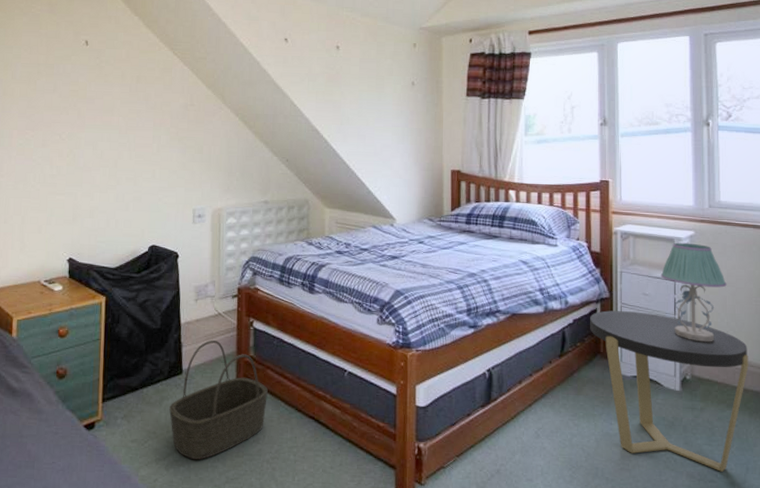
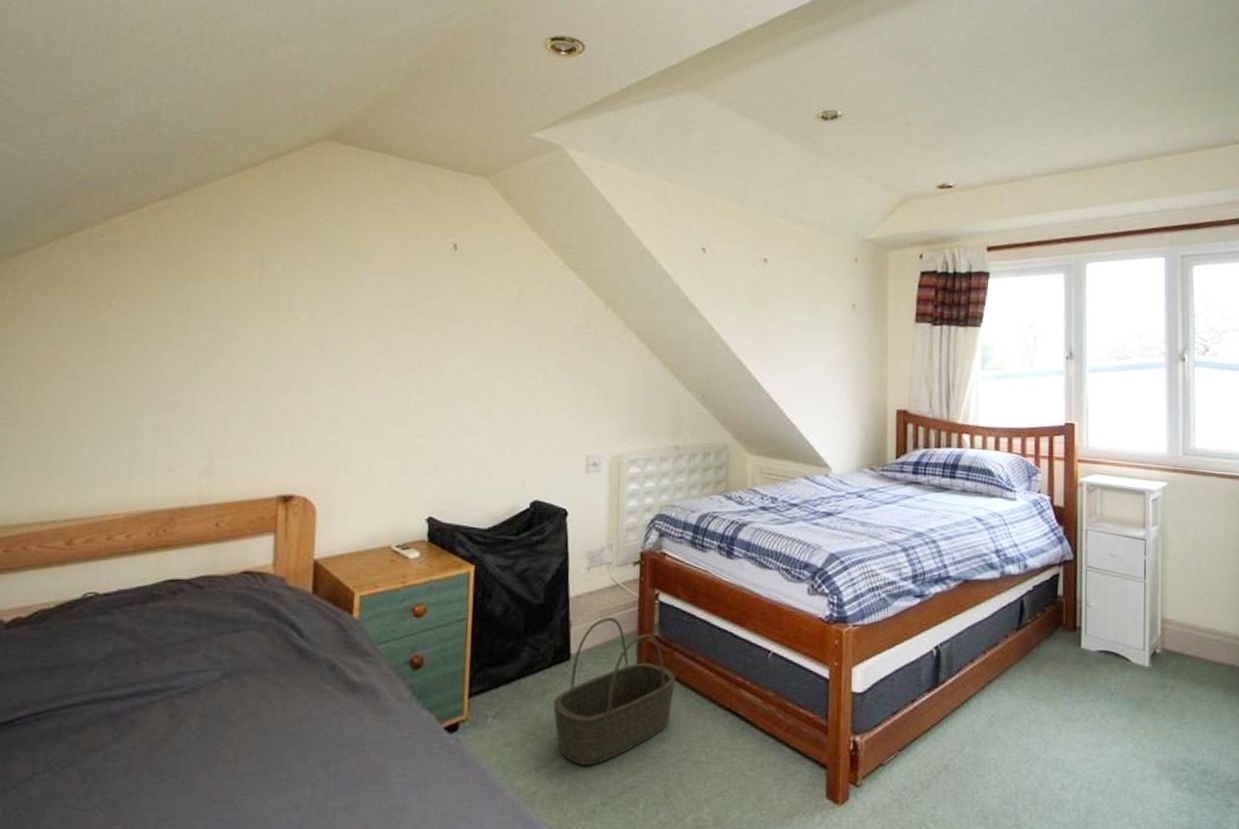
side table: present [590,310,749,472] -> none [1051,575,1224,759]
table lamp: present [660,242,727,342] -> none [1130,495,1201,610]

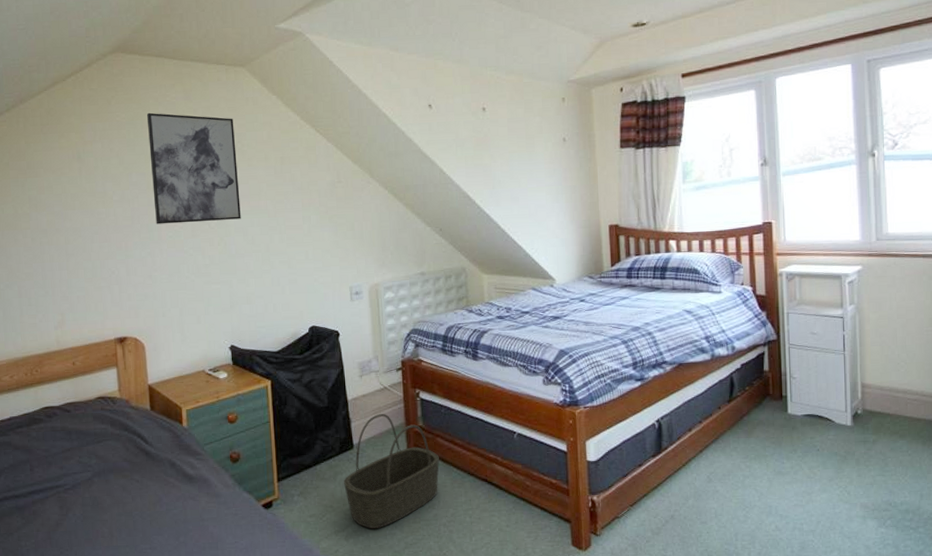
wall art: none [351,217,466,360] -> present [146,112,241,224]

